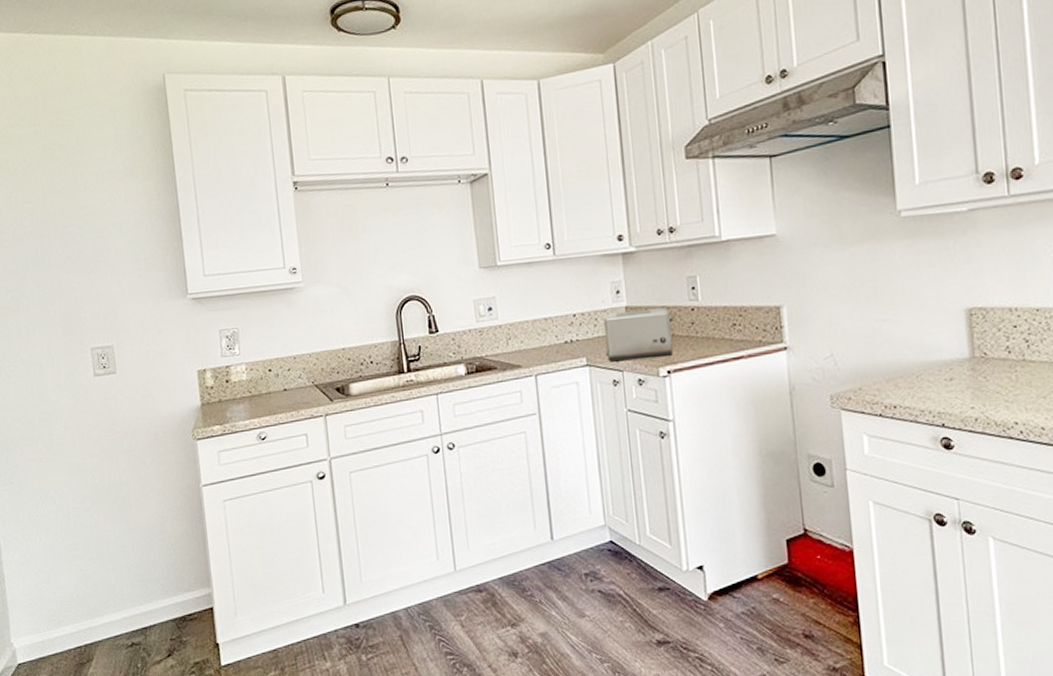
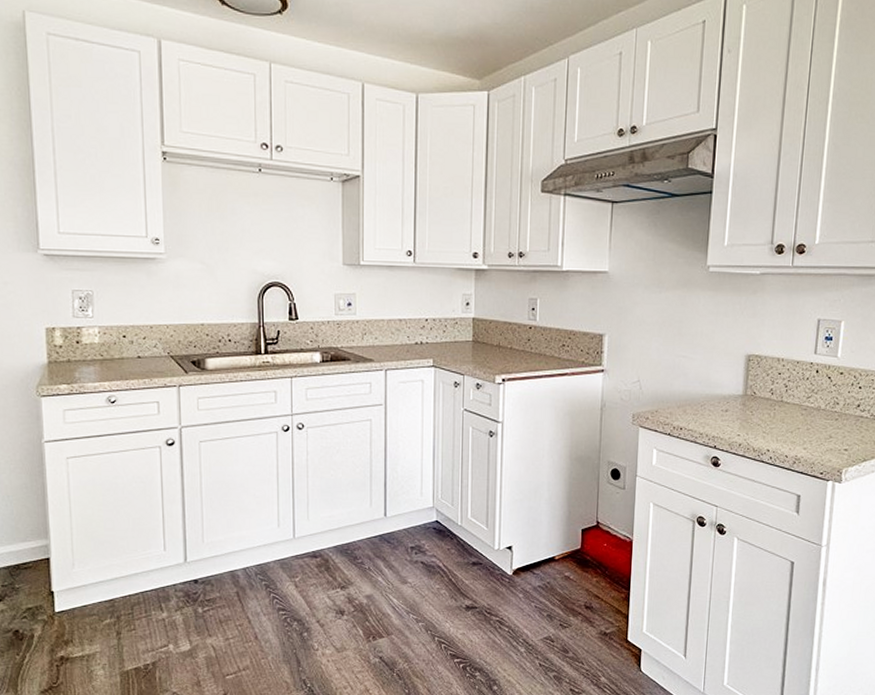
toaster: present [603,307,674,362] -> none [450,322,513,367]

